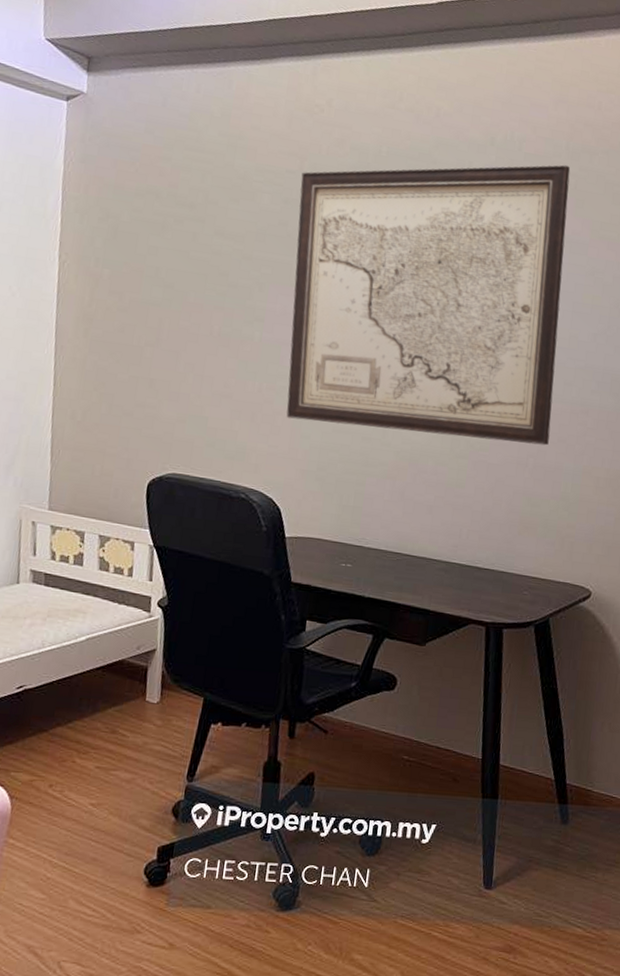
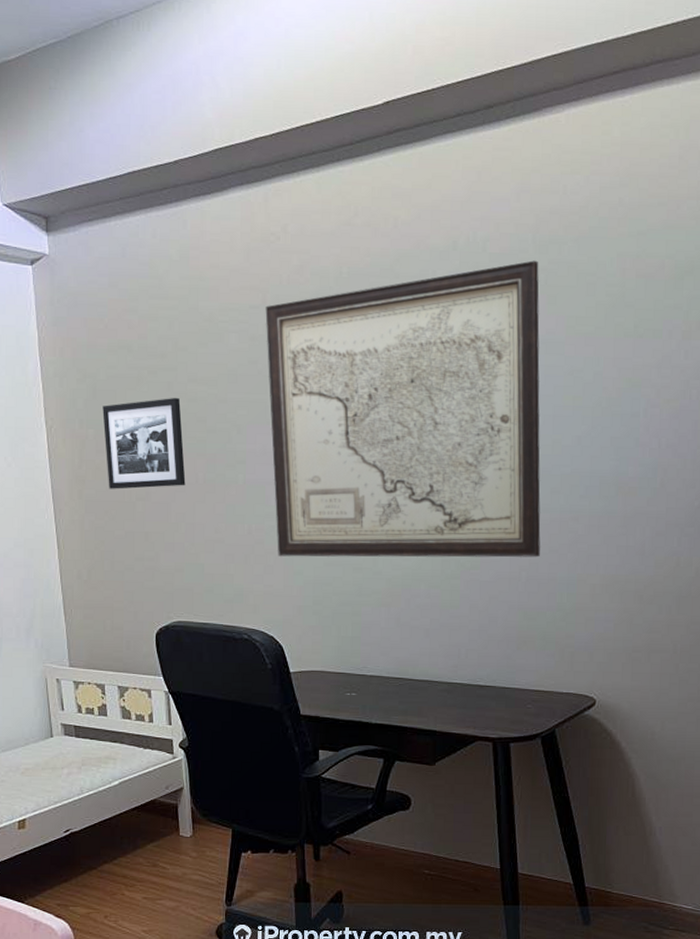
picture frame: none [117,247,204,337] -> present [102,398,186,489]

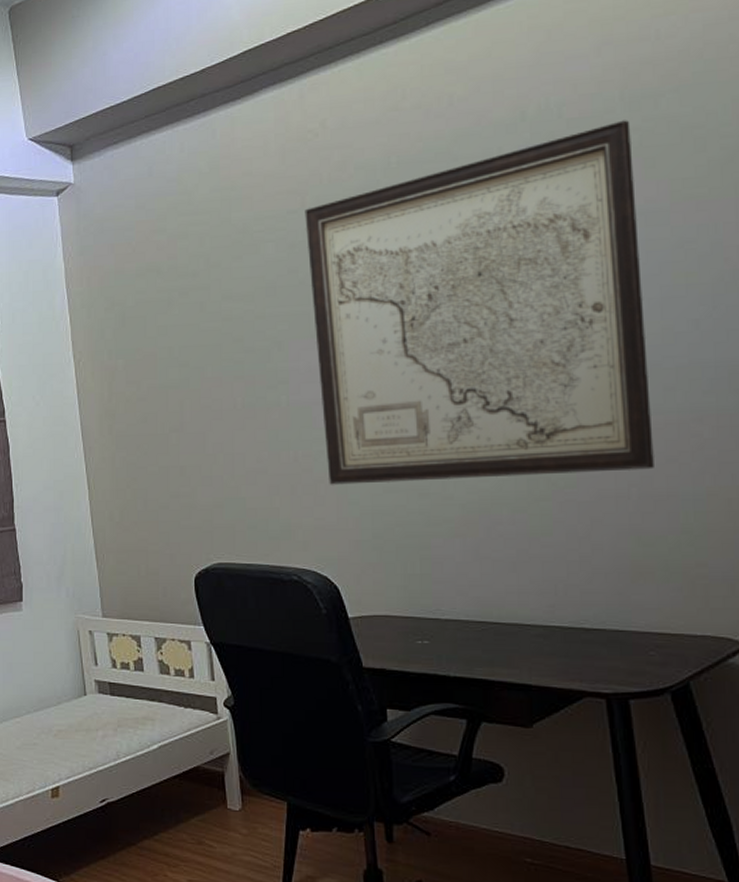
picture frame: present [102,398,186,489] -> none [132,318,223,422]

